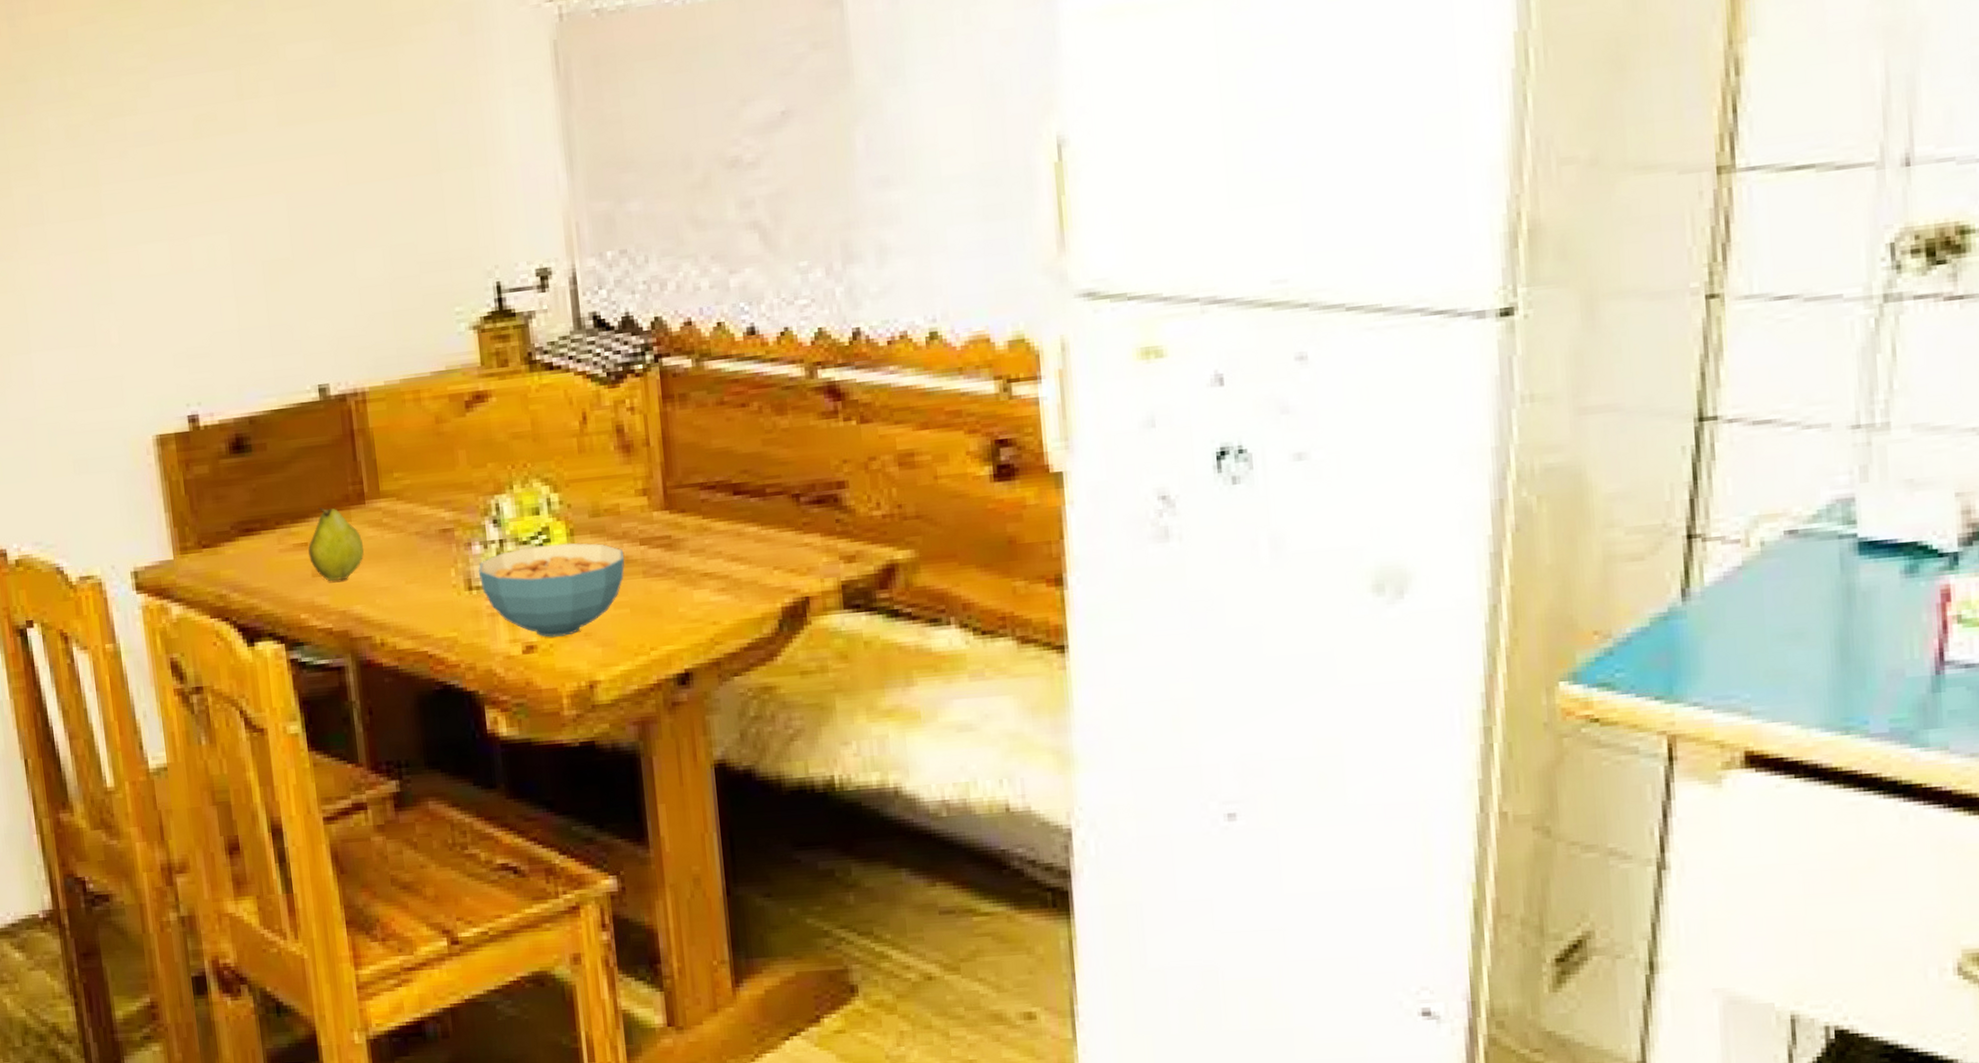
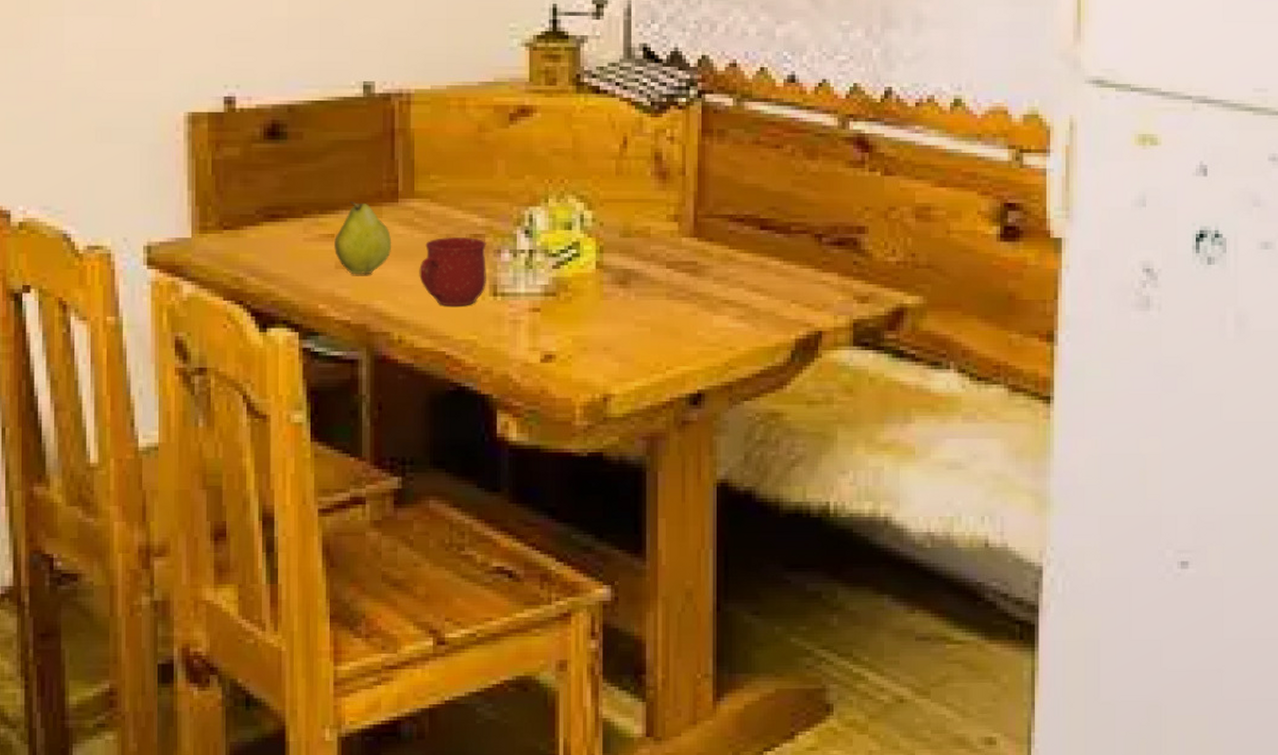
mug: none [393,532,461,605] -> present [419,236,486,306]
cereal bowl: present [478,543,625,637] -> none [505,259,650,349]

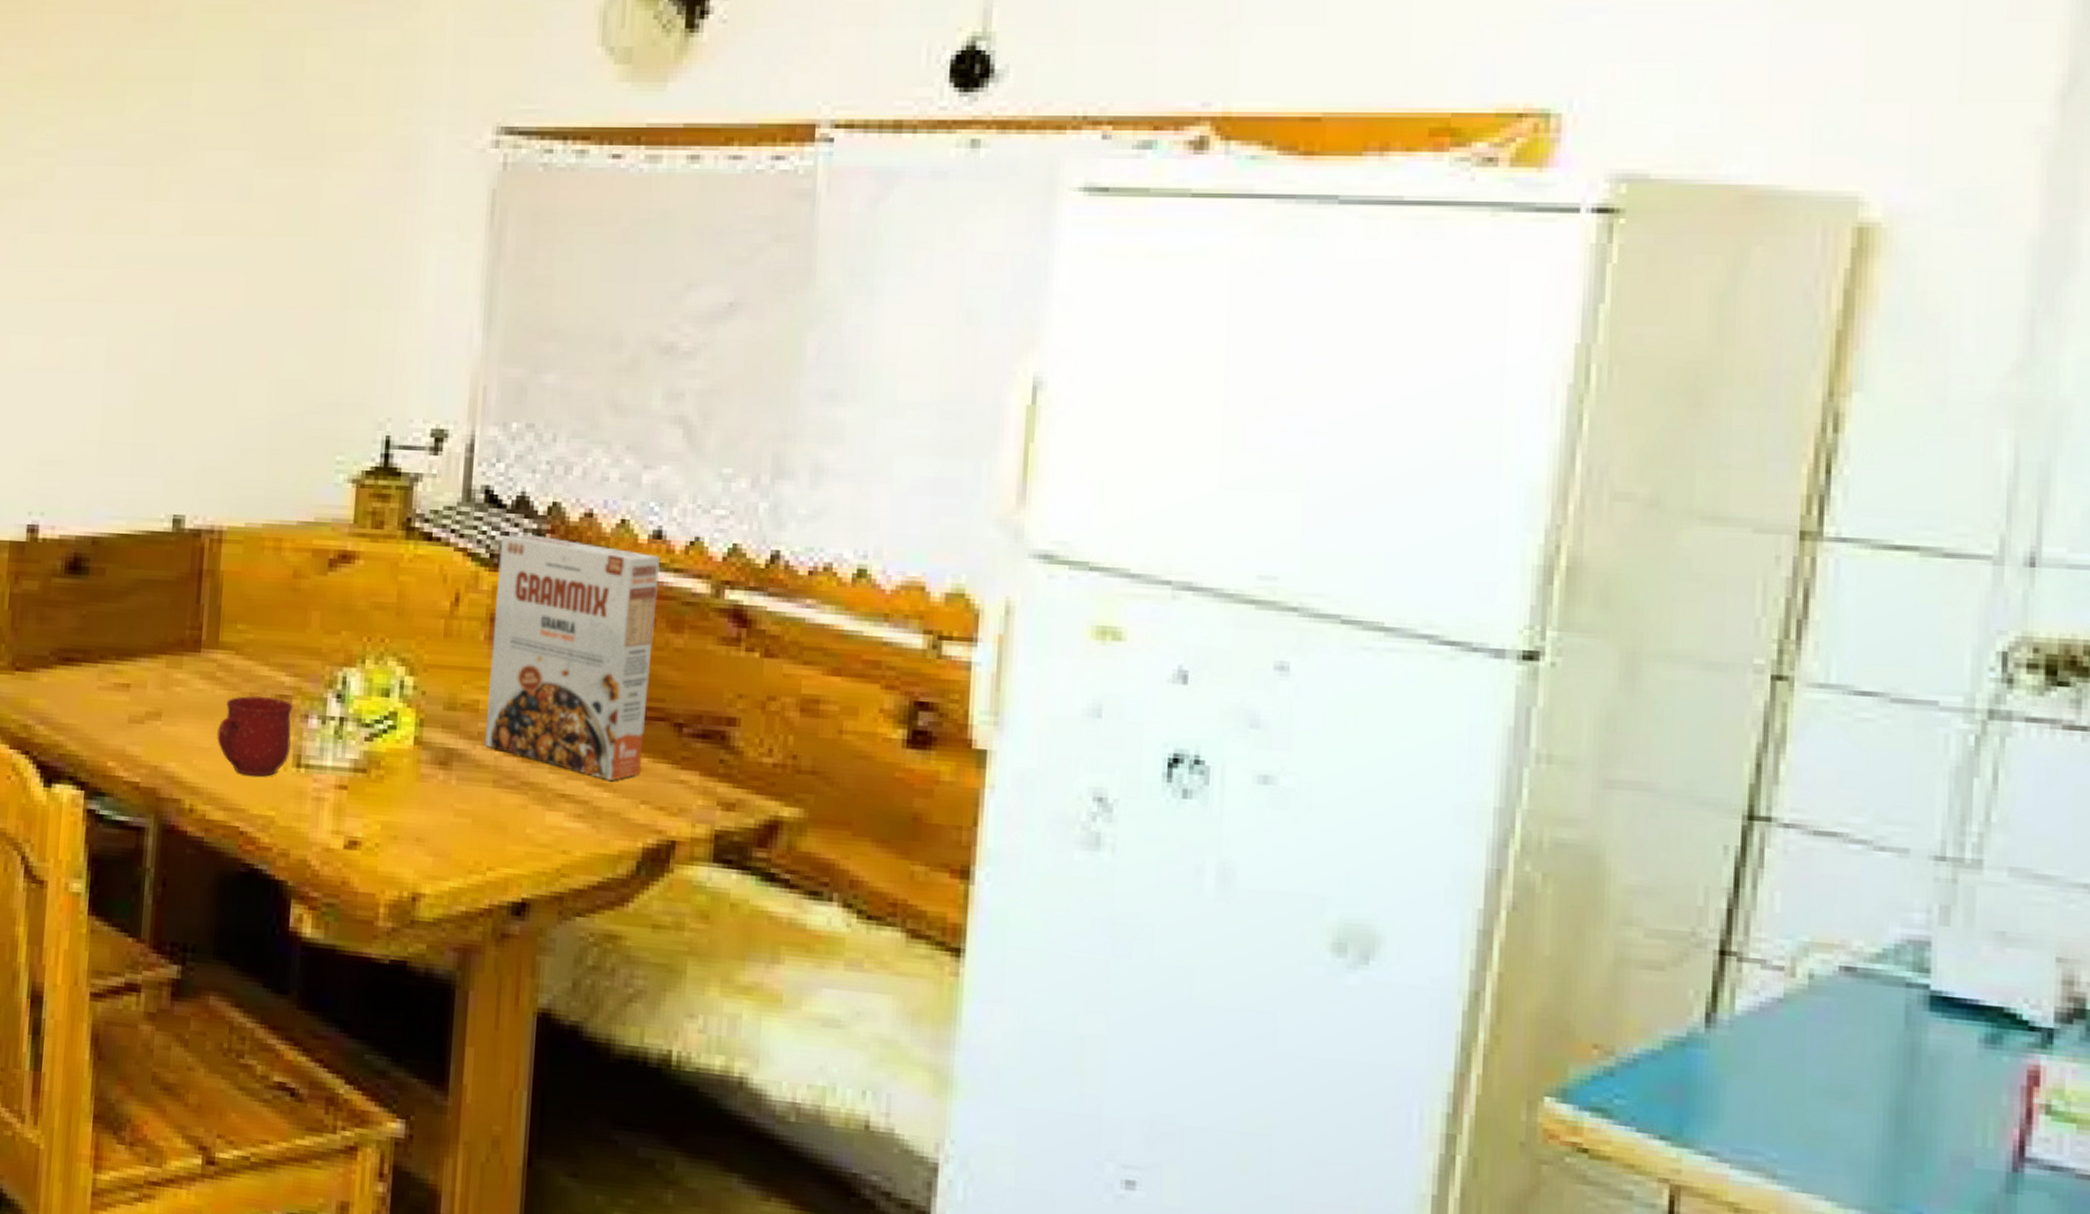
fruit: present [333,201,391,275] -> none [128,648,190,732]
cereal box: none [657,84,795,286] -> present [484,534,660,780]

